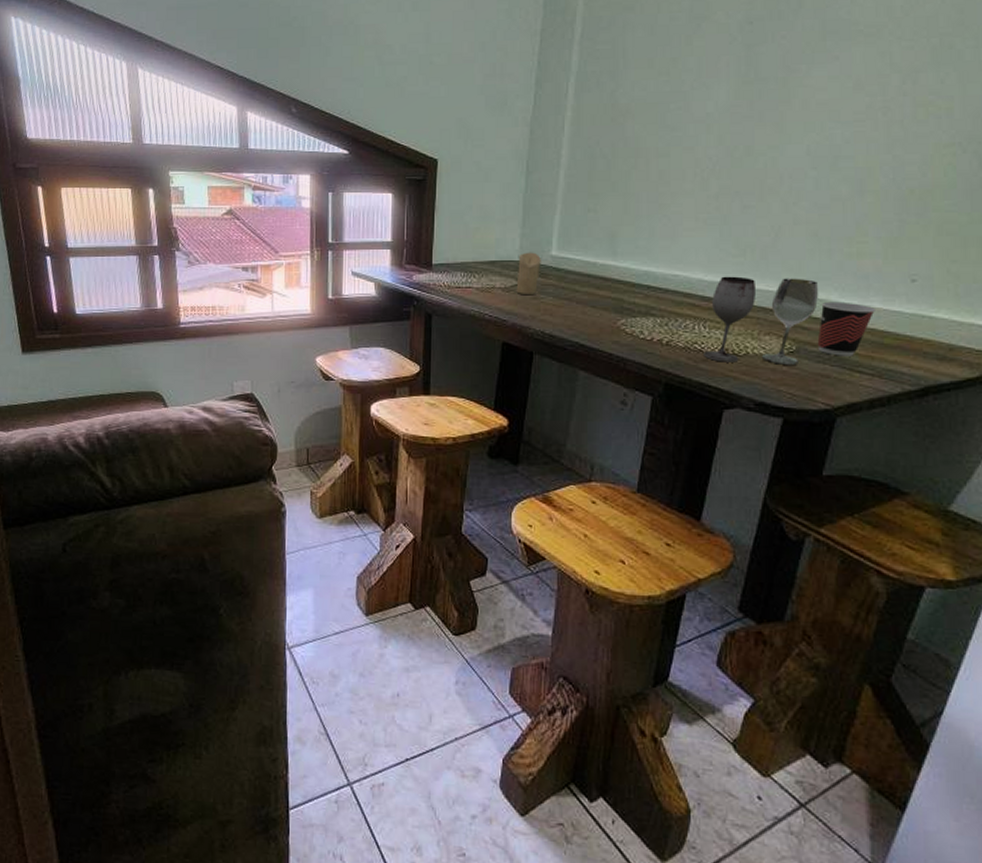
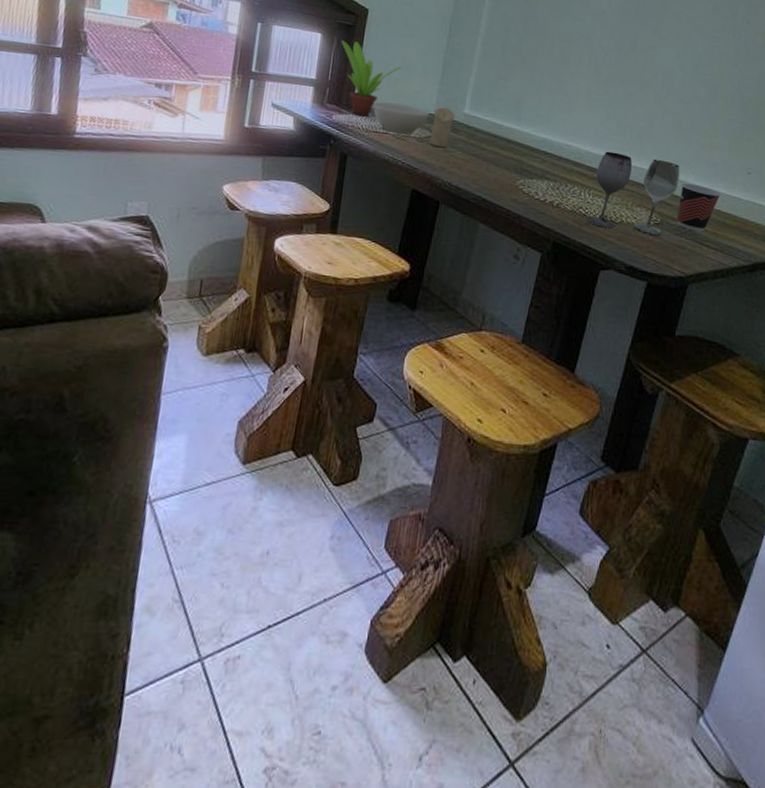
potted plant: none [412,196,478,273] -> present [340,40,401,117]
bowl: none [452,255,513,286] -> present [372,101,430,135]

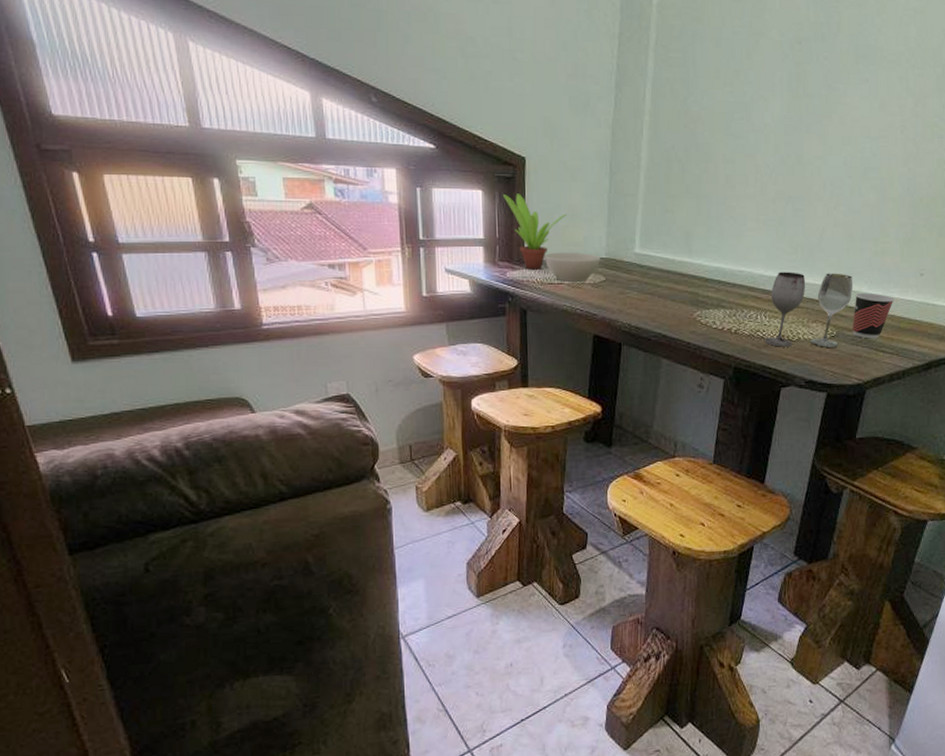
candle: present [429,107,455,148] -> none [604,250,626,291]

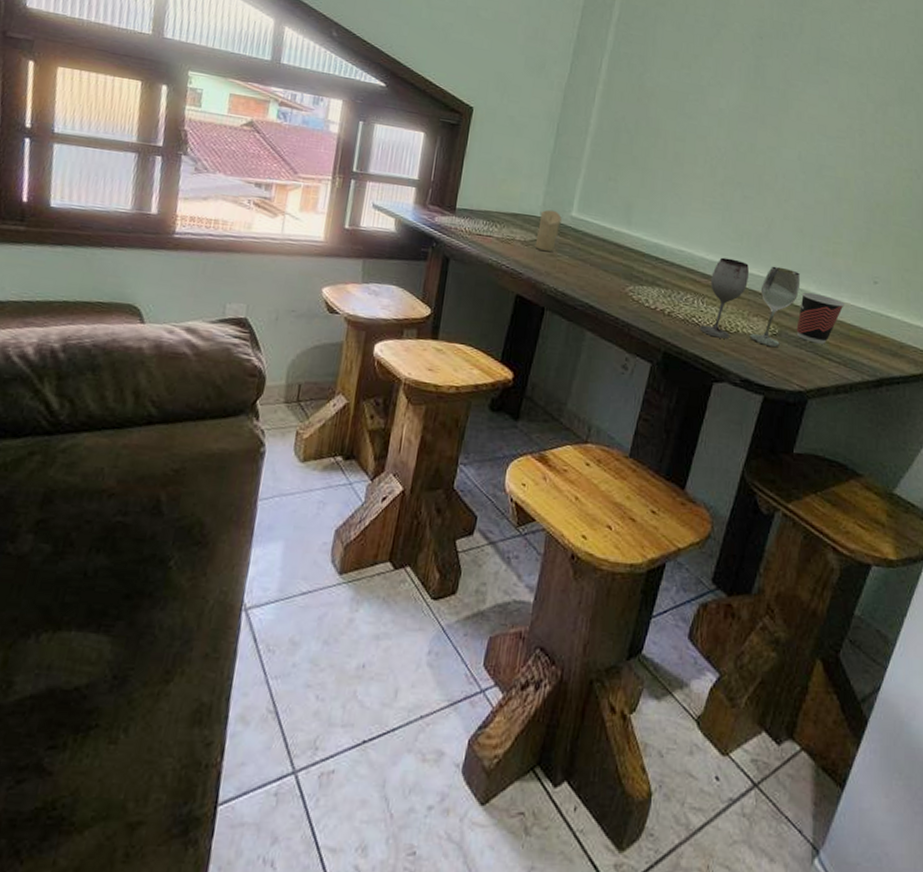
potted plant: present [502,193,567,270] -> none [444,140,506,219]
bowl: present [544,252,601,282] -> none [476,203,535,238]
candle: none [604,250,626,291] -> present [535,209,562,252]

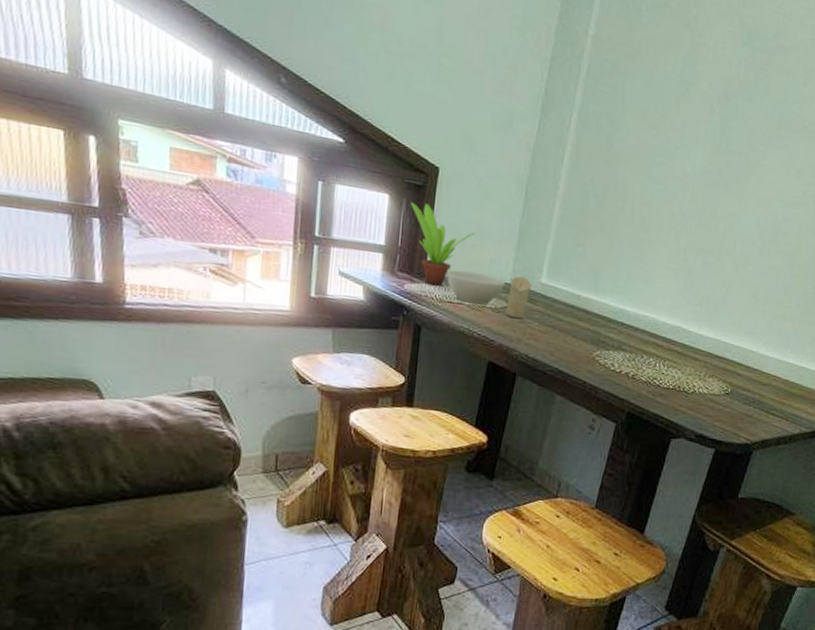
potted plant: none [444,140,506,219] -> present [410,202,475,286]
bowl: none [476,203,535,238] -> present [446,270,506,305]
wineglass: present [700,257,801,347] -> none [661,322,753,405]
cup: present [796,292,845,344] -> none [746,353,790,401]

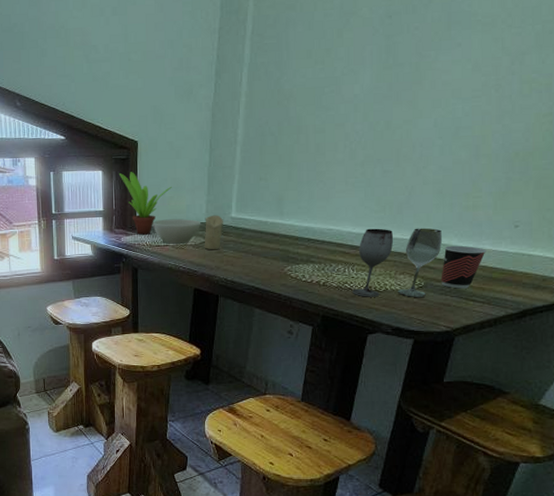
wineglass: none [661,322,753,405] -> present [352,228,443,297]
cup: none [746,353,790,401] -> present [441,245,486,289]

